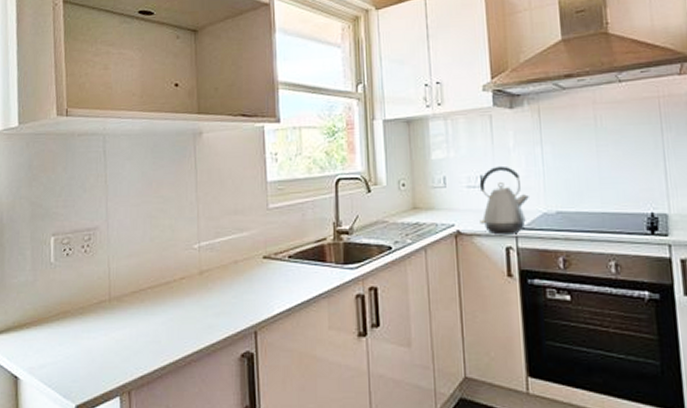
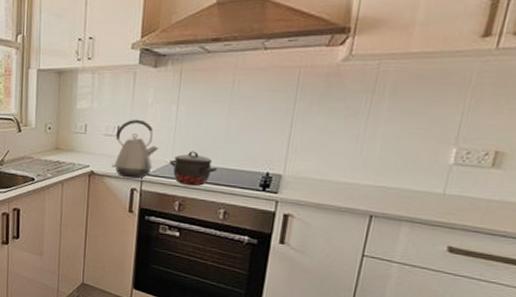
cooking pot: none [544,196,598,238] -> present [170,151,218,187]

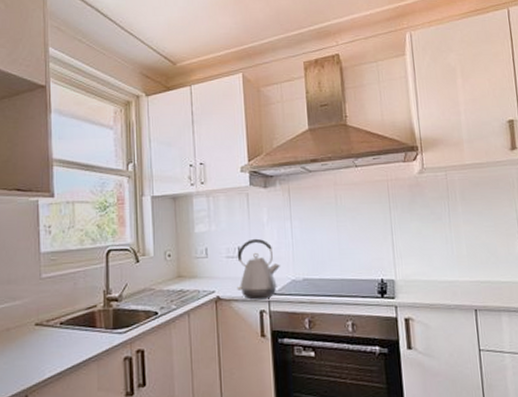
cooking pot: present [170,151,218,187] -> none [293,265,338,301]

